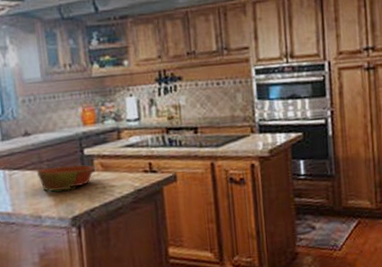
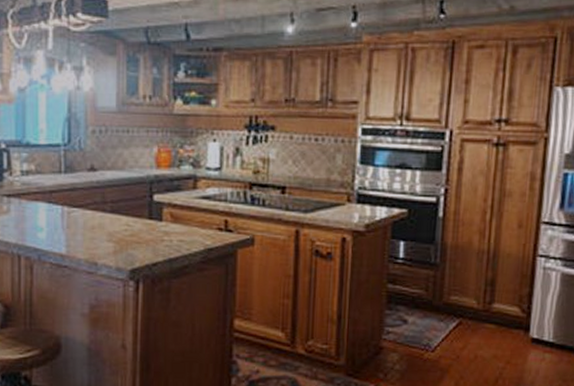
bowl: present [36,165,97,192] -> none [98,209,166,239]

